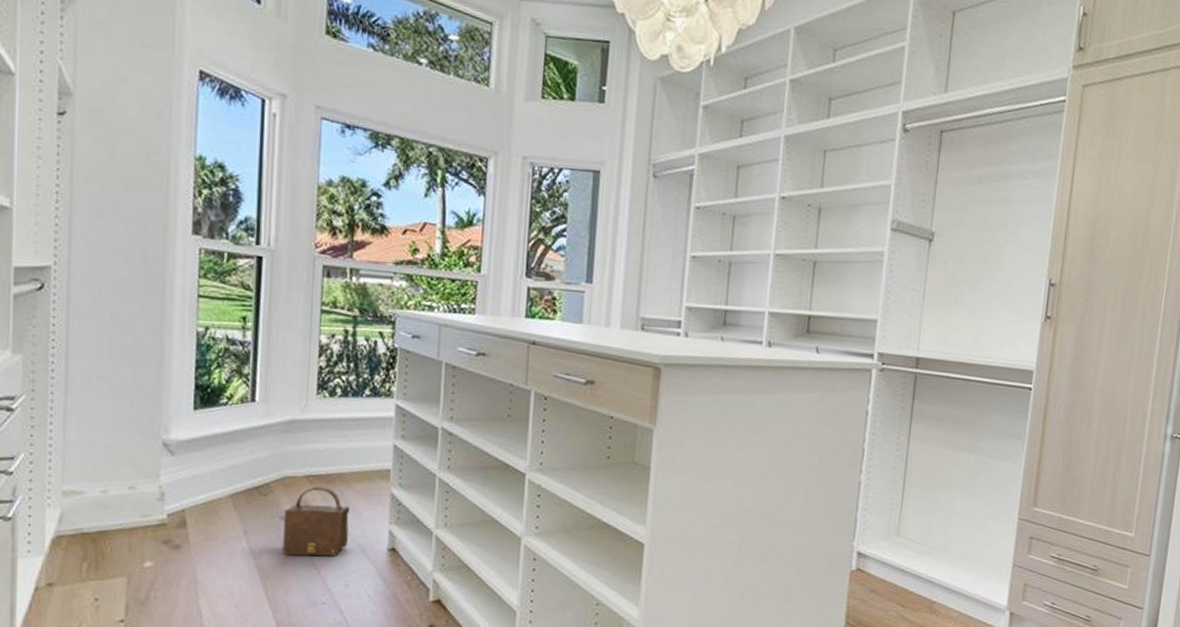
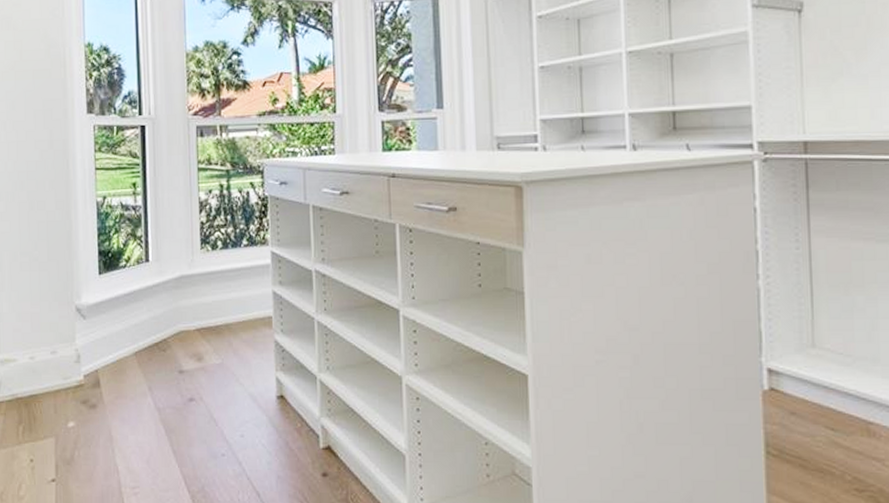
handbag: present [283,486,350,557] -> none [182,339,240,409]

